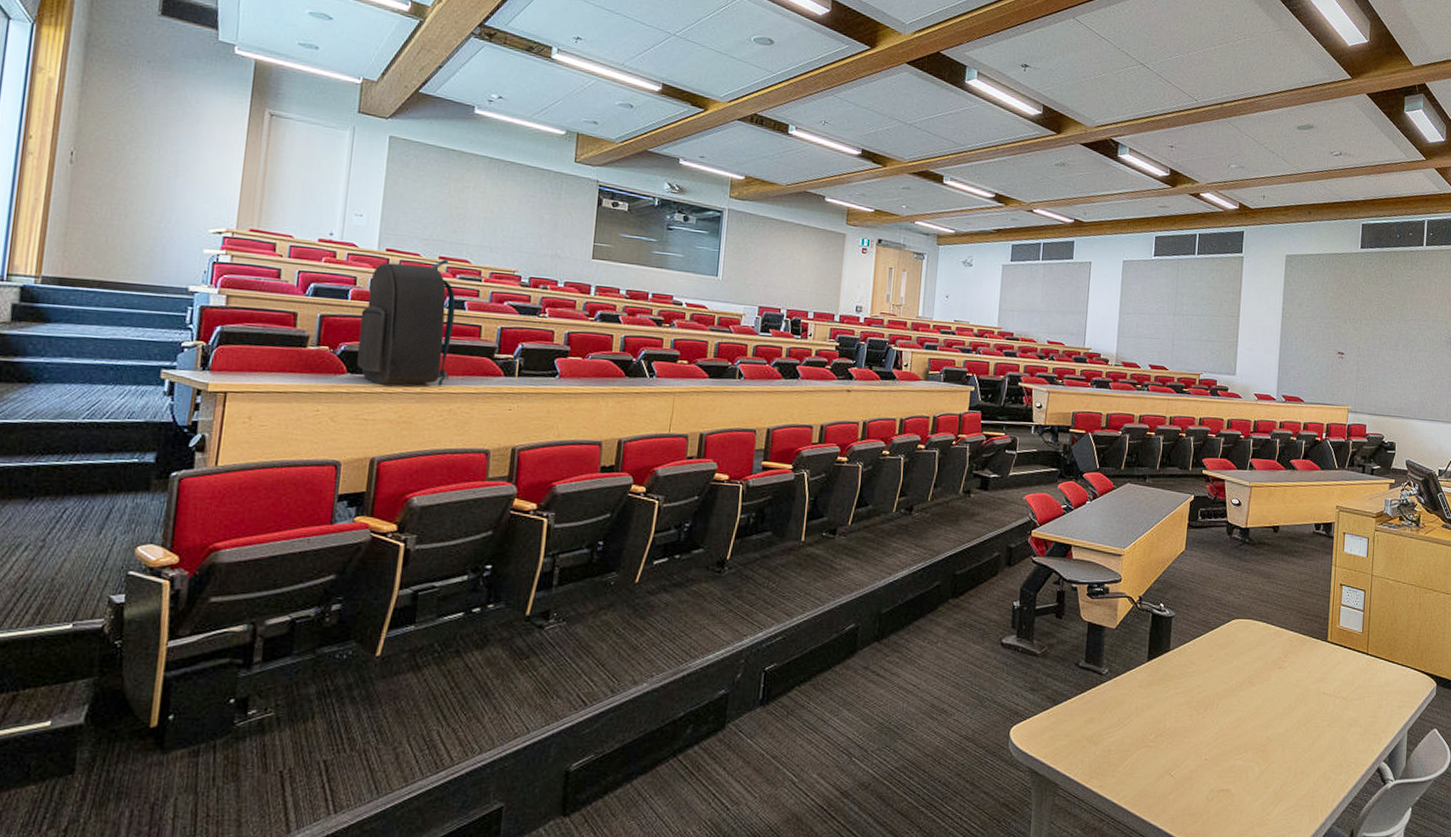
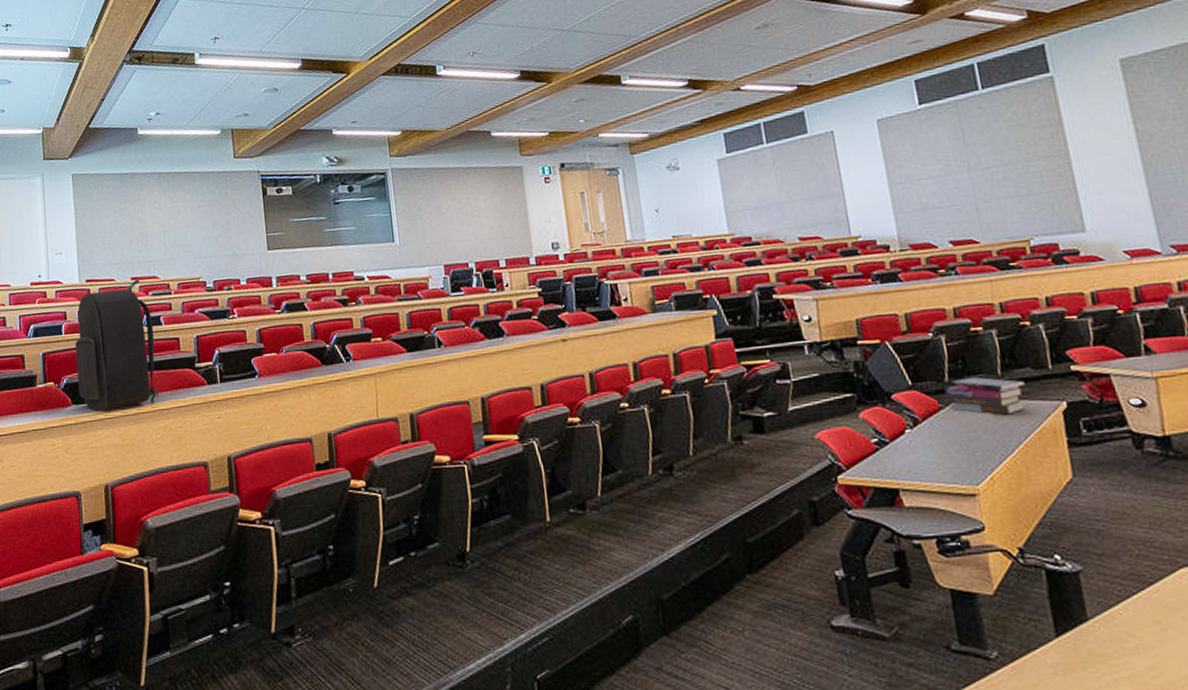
books: none [1119,468,1172,500] -> present [944,376,1025,415]

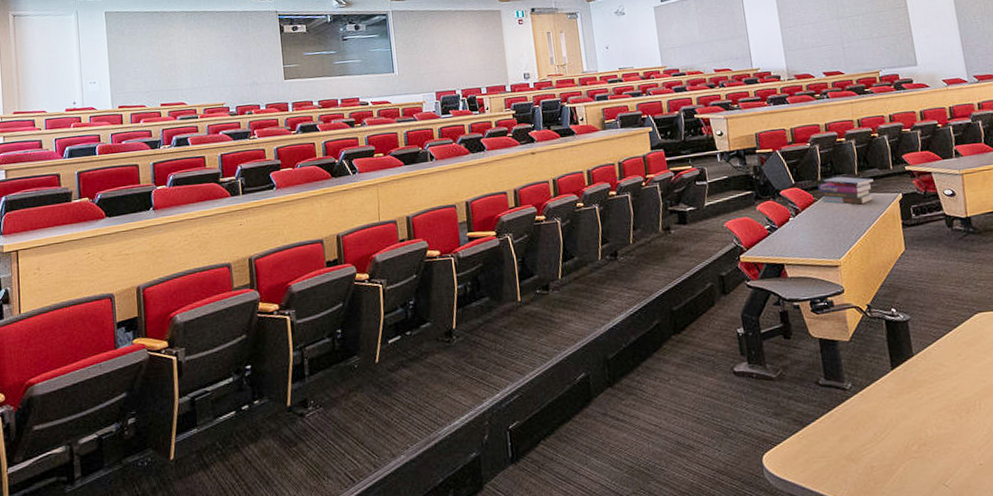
backpack: present [75,279,159,412] -> none [108,105,186,223]

